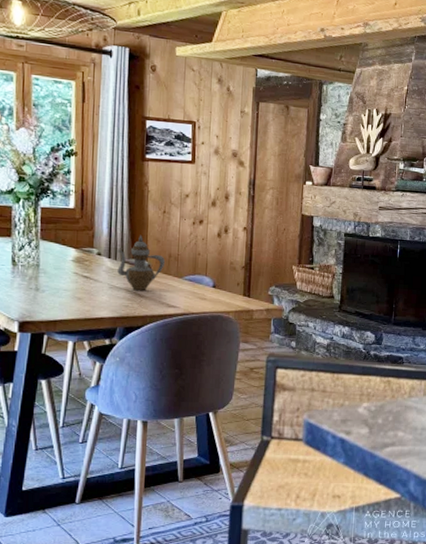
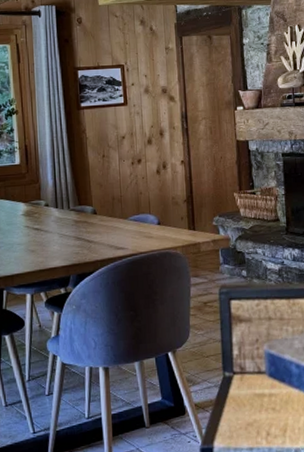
teapot: present [117,234,166,291] -> none [63,181,110,237]

